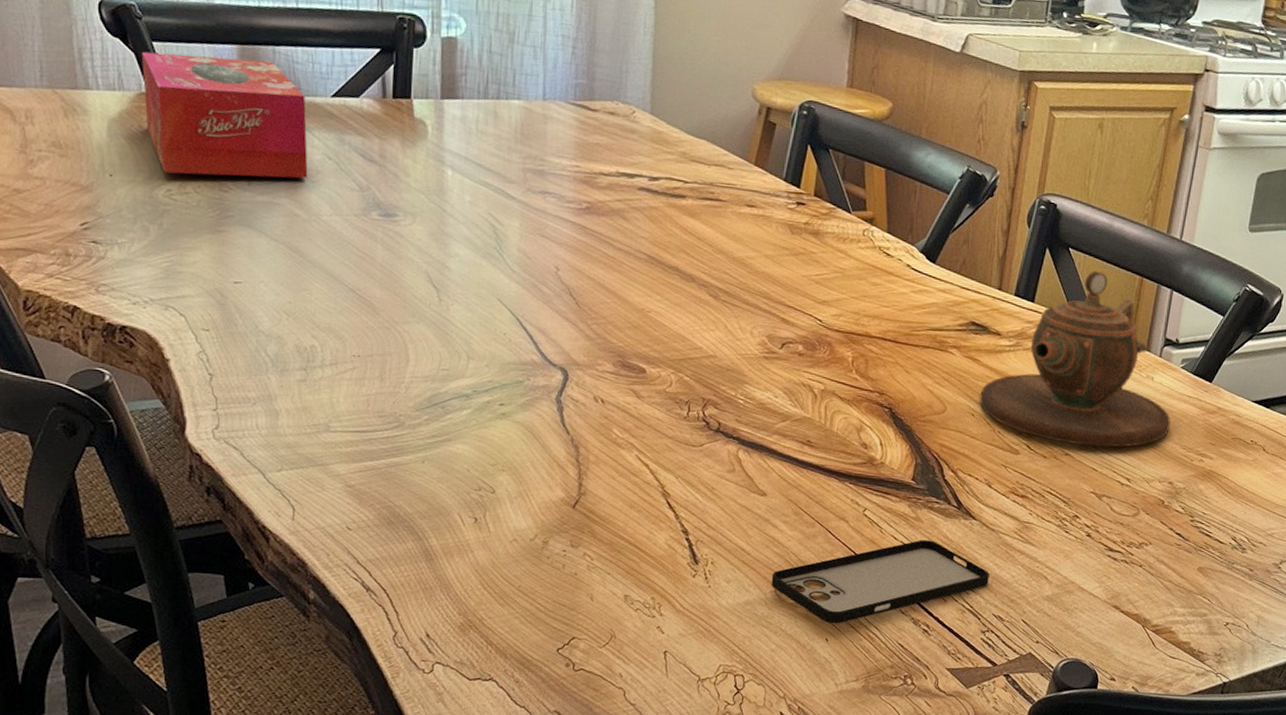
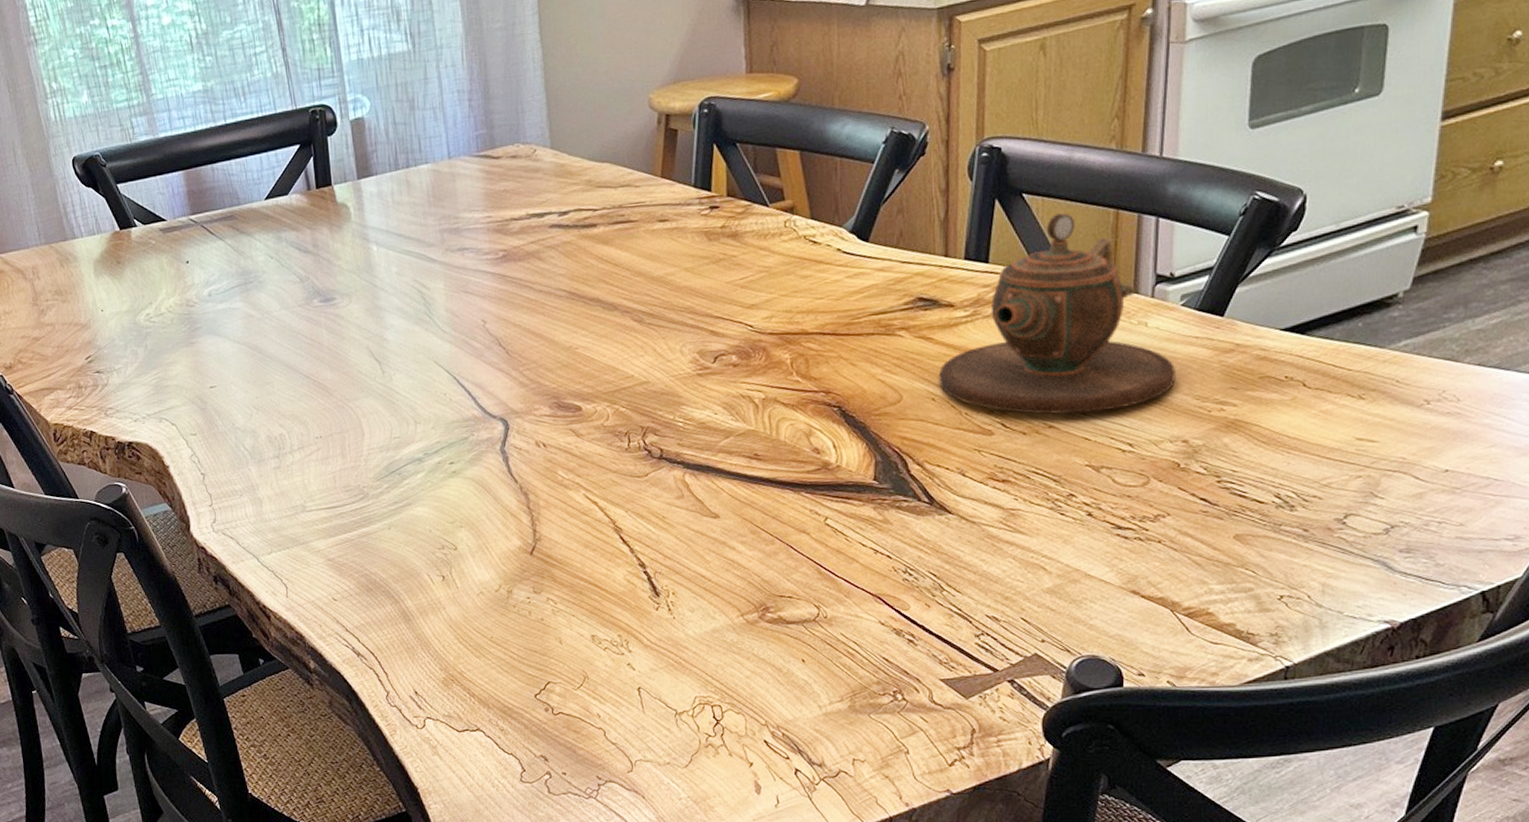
tissue box: present [141,51,308,179] -> none [110,179,256,300]
smartphone: present [771,539,989,624] -> none [736,542,976,644]

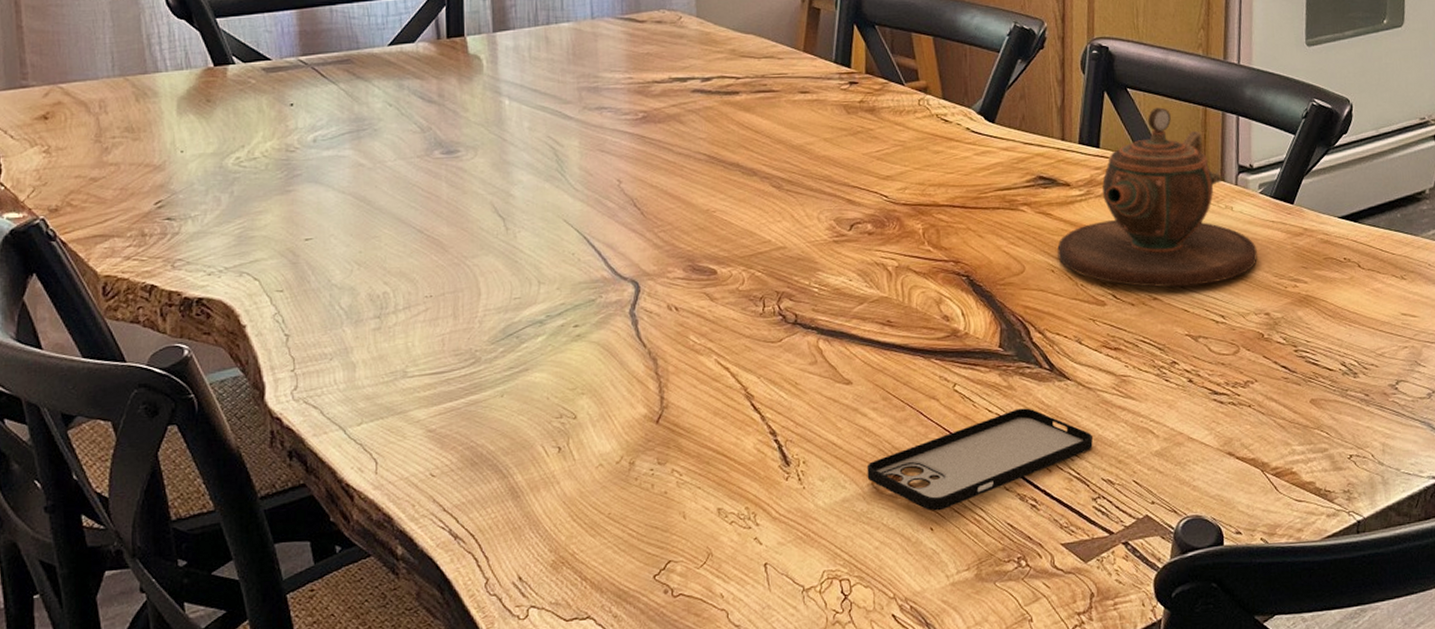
smartphone: none [736,542,976,644] -> present [866,408,1093,512]

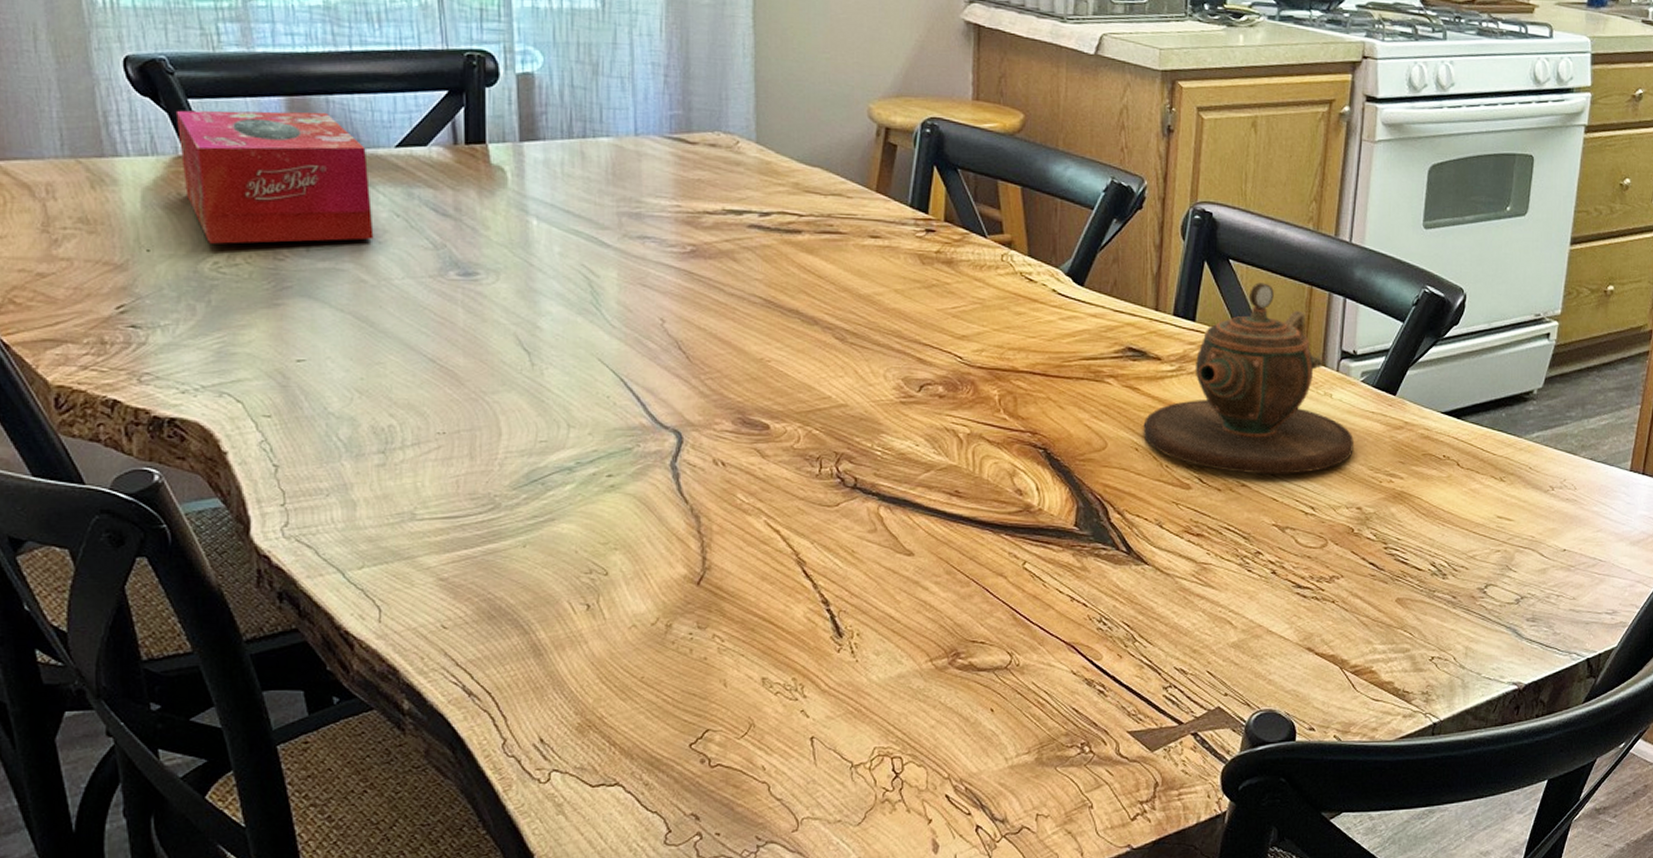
tissue box: none [206,20,370,142] -> present [175,110,374,244]
smartphone: present [866,408,1093,512] -> none [925,591,1167,692]

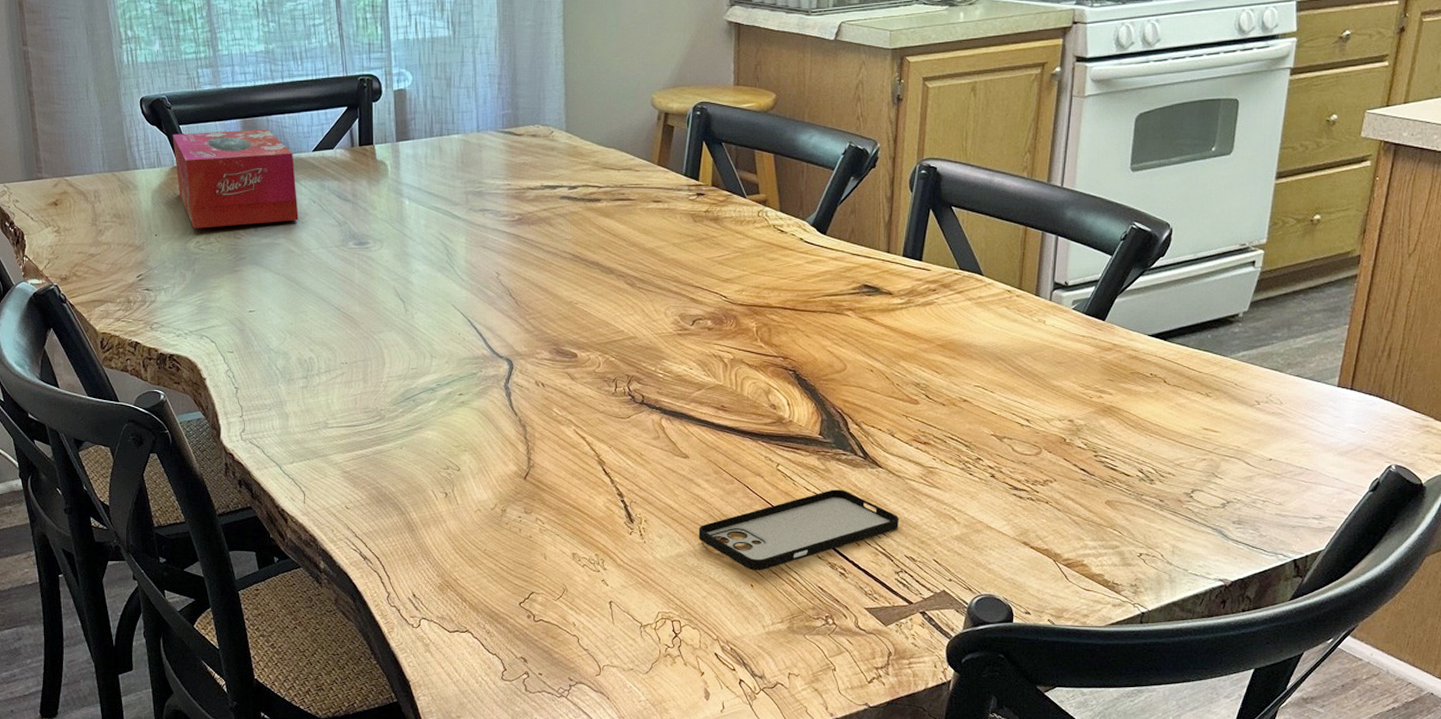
smartphone: none [925,591,1167,692] -> present [698,489,899,571]
teapot: present [1143,282,1354,475] -> none [877,225,1065,391]

